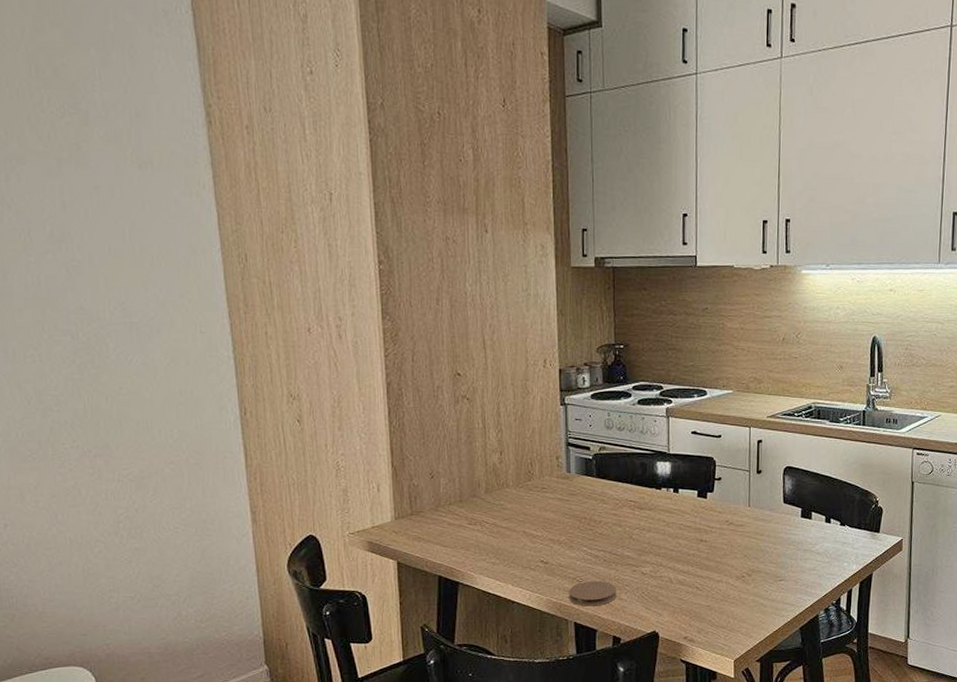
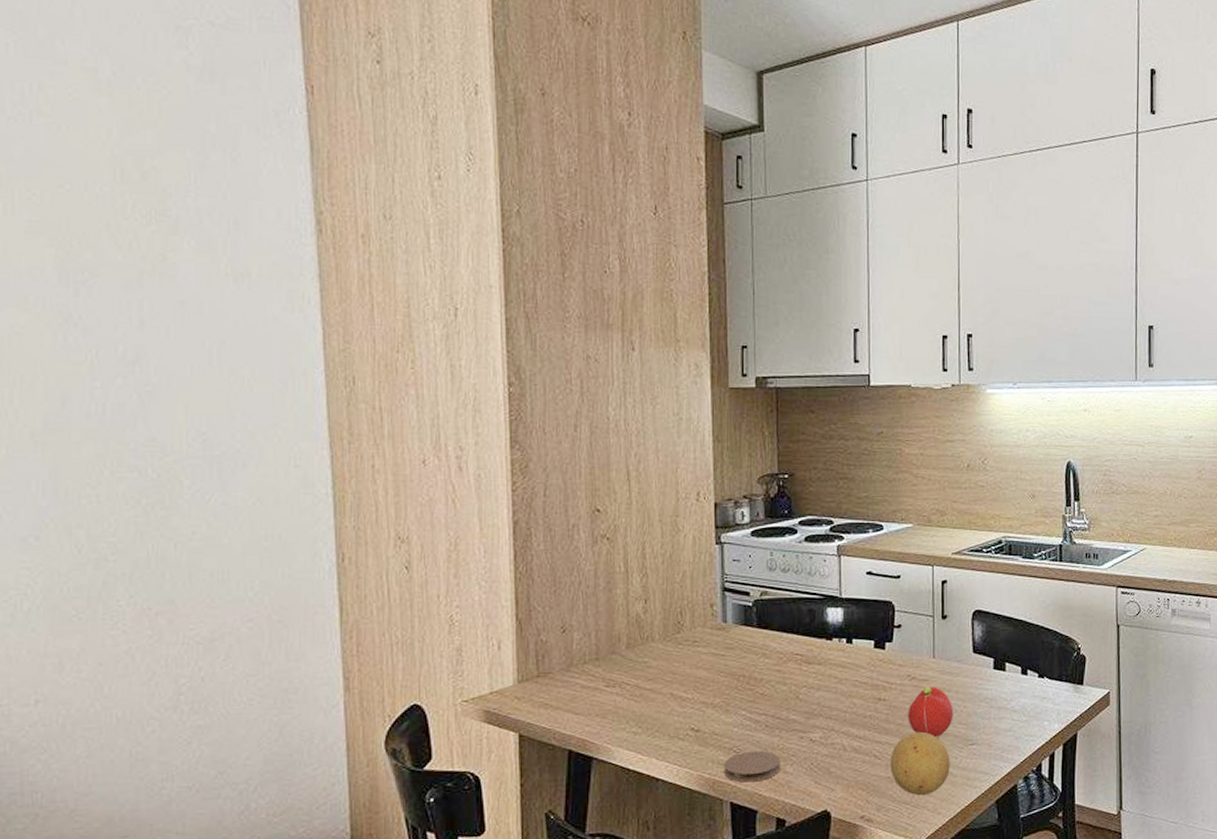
fruit: none [710,568,762,622] -> present [890,731,950,796]
fruit: none [725,530,765,574] -> present [907,686,954,738]

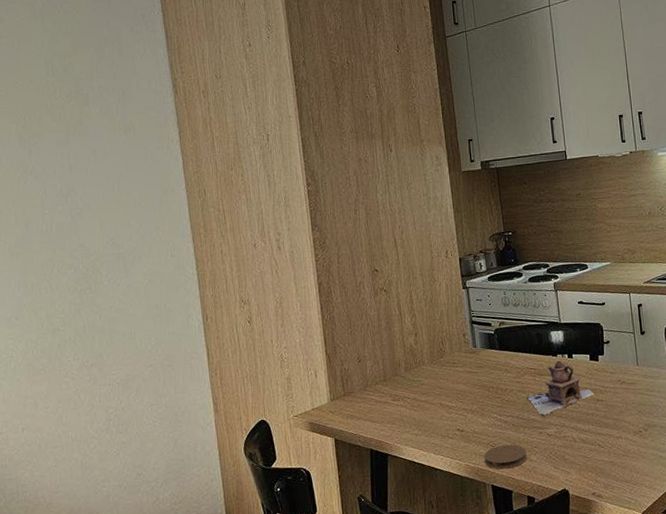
teapot: none [787,646,876,717] -> present [526,360,595,417]
fruit: present [890,731,950,796] -> none [611,424,660,476]
fruit: present [907,686,954,738] -> none [621,388,658,429]

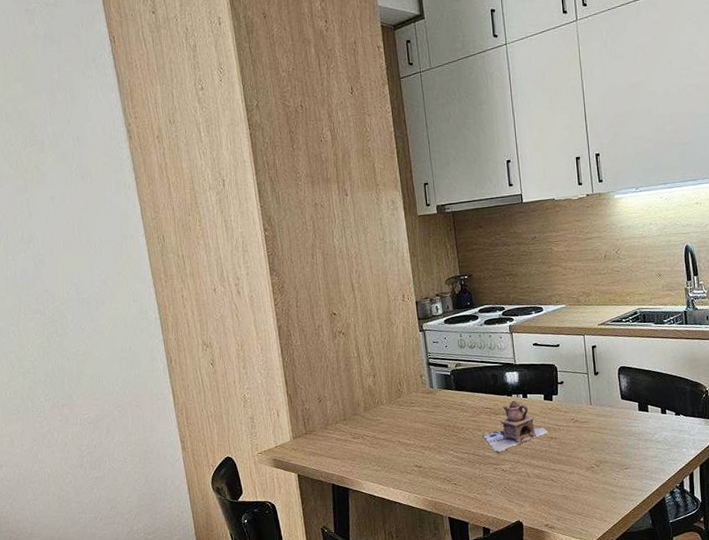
coaster: present [484,444,527,470] -> none [441,479,483,503]

